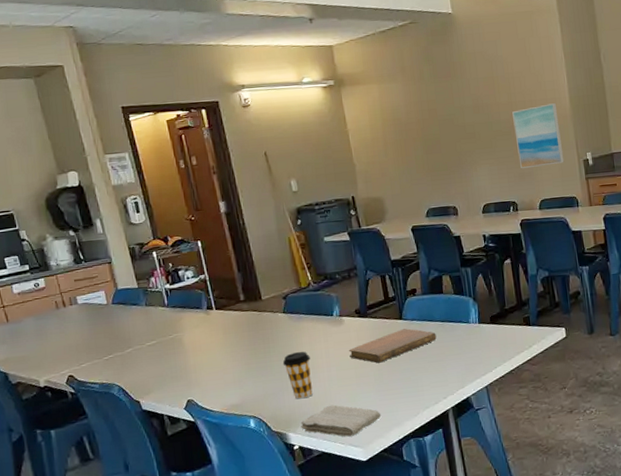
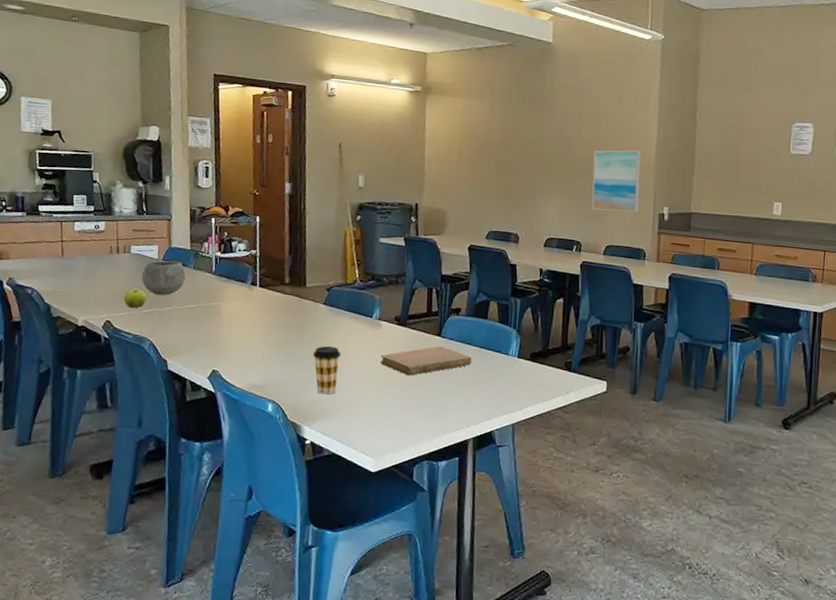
fruit: none [81,337,105,358] -> present [124,288,147,308]
bowl: none [94,301,140,340] -> present [141,260,186,296]
washcloth: present [300,405,382,437] -> none [317,406,400,444]

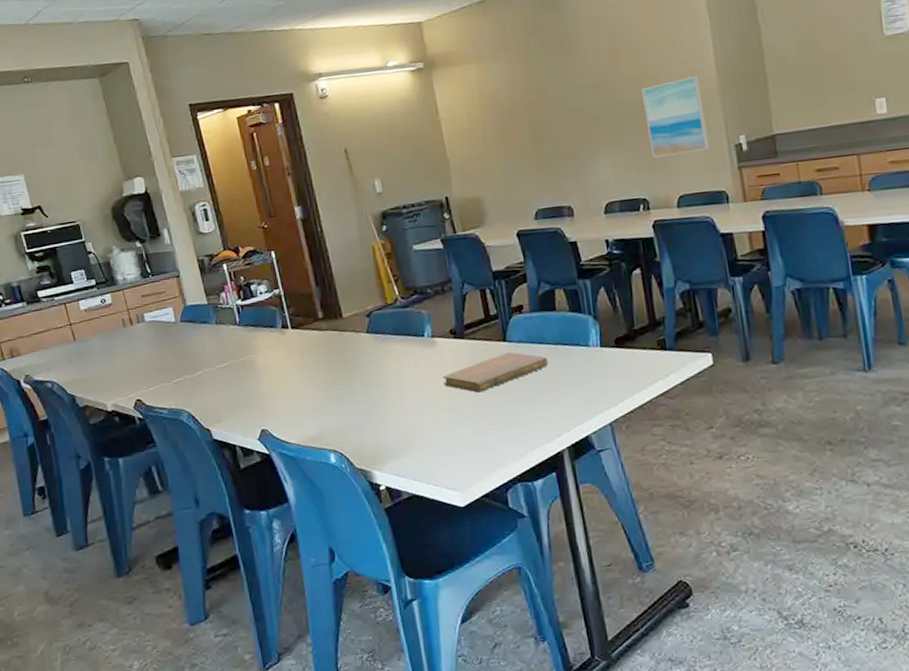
fruit: present [124,288,147,308] -> none [149,358,174,381]
bowl: present [141,260,186,296] -> none [162,319,210,361]
coffee cup: present [312,345,341,395] -> none [366,377,401,432]

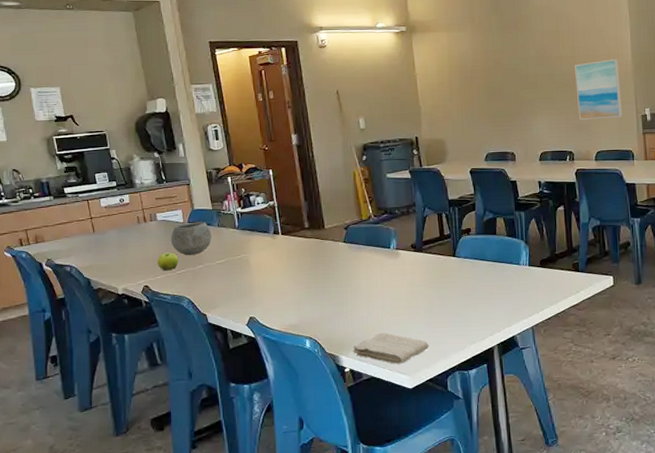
fruit: none [149,358,174,381] -> present [158,252,179,271]
bowl: none [162,319,210,361] -> present [170,221,212,256]
washcloth: none [387,440,482,478] -> present [353,332,430,364]
notebook: present [443,352,548,393] -> none [403,266,487,297]

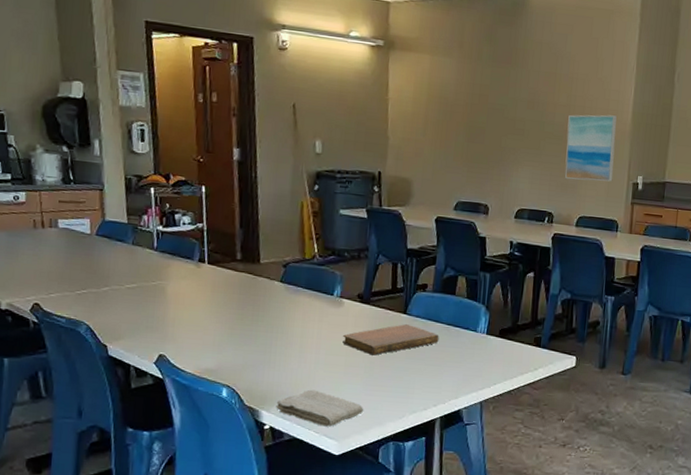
fruit: present [158,252,179,271] -> none [53,267,80,289]
bowl: present [170,221,212,256] -> none [72,235,124,275]
notebook: none [403,266,487,297] -> present [342,324,439,356]

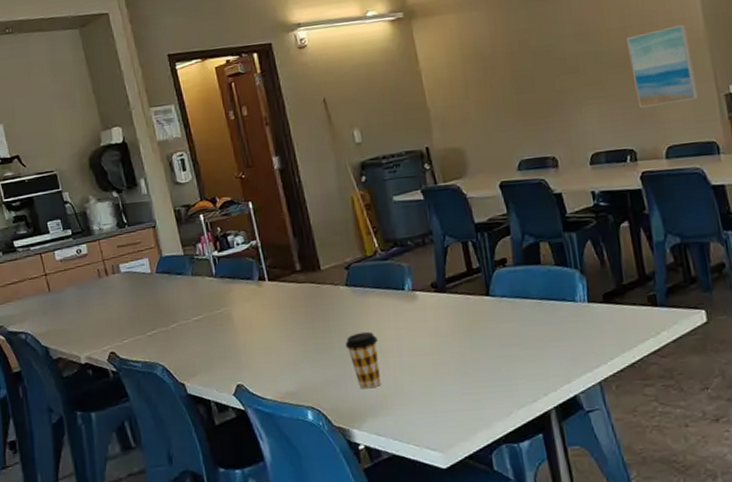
coffee cup: none [269,326,300,377] -> present [345,331,381,389]
washcloth: present [276,389,364,427] -> none [366,397,465,438]
notebook: present [342,324,439,356] -> none [424,307,534,349]

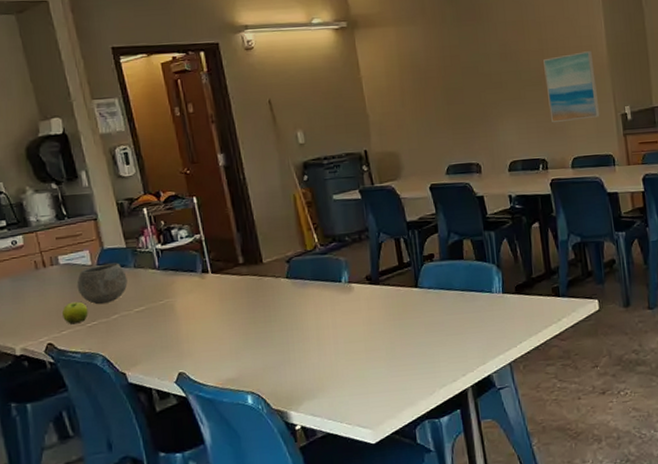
fruit: none [124,310,148,333] -> present [62,301,88,325]
bowl: none [137,270,186,313] -> present [77,262,128,305]
coffee cup: present [345,331,381,389] -> none [284,320,317,374]

